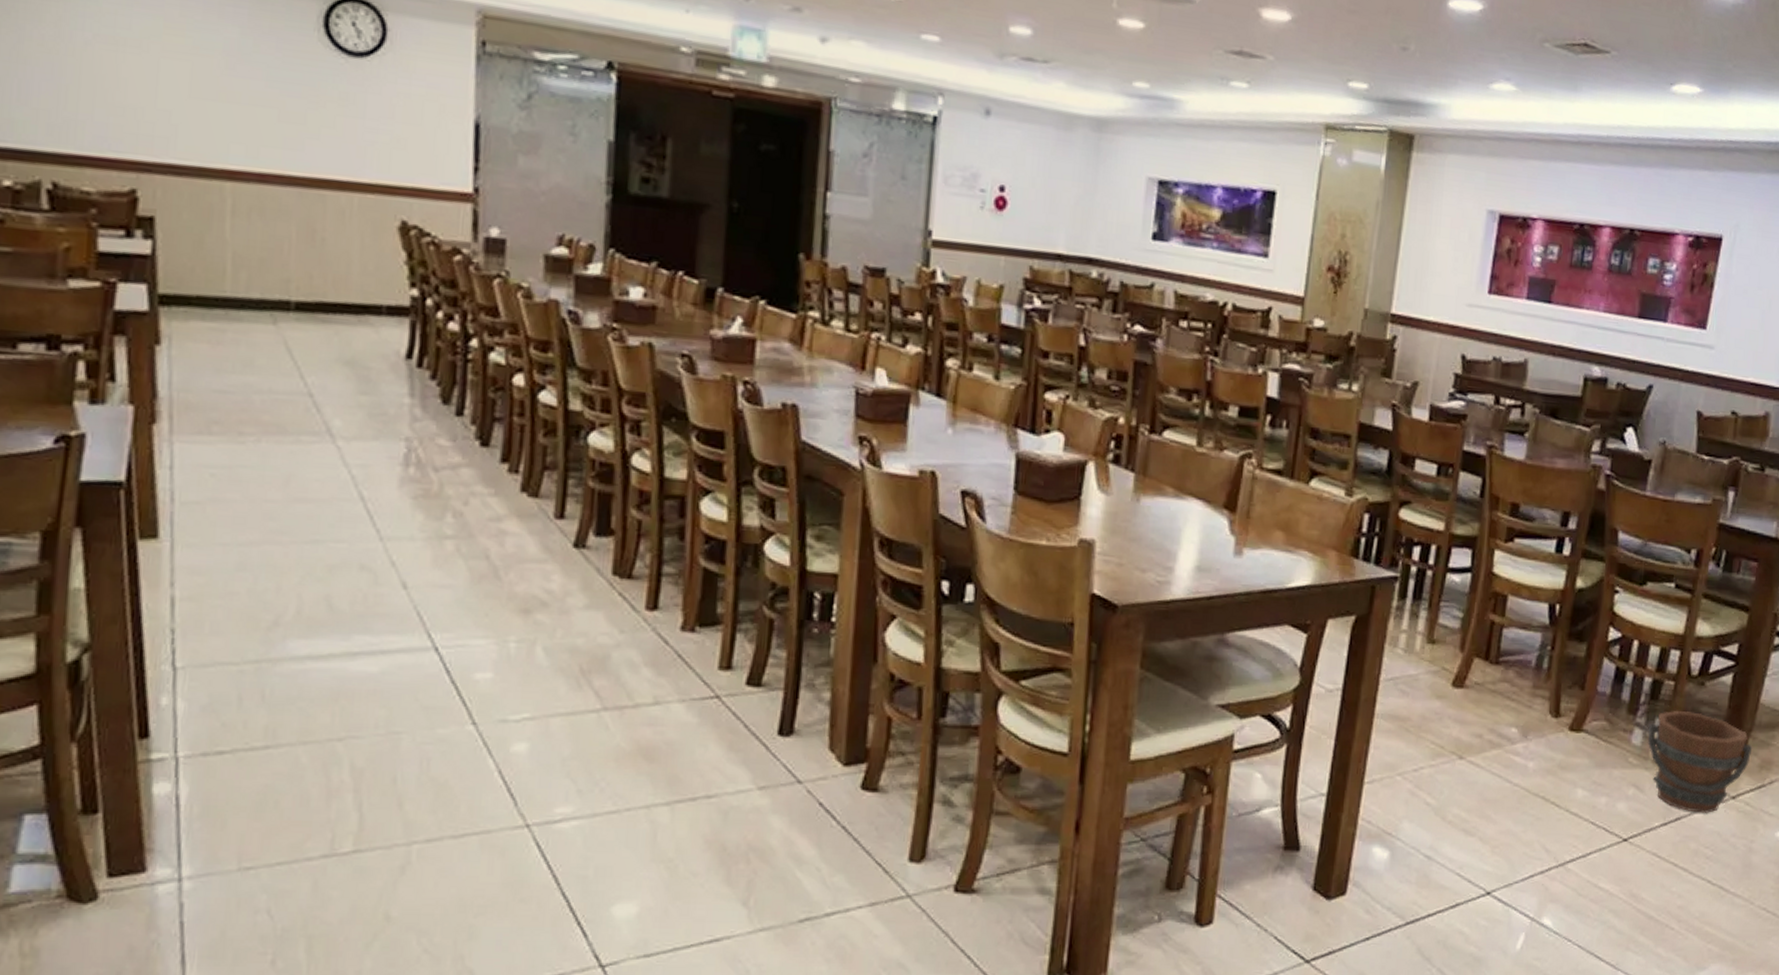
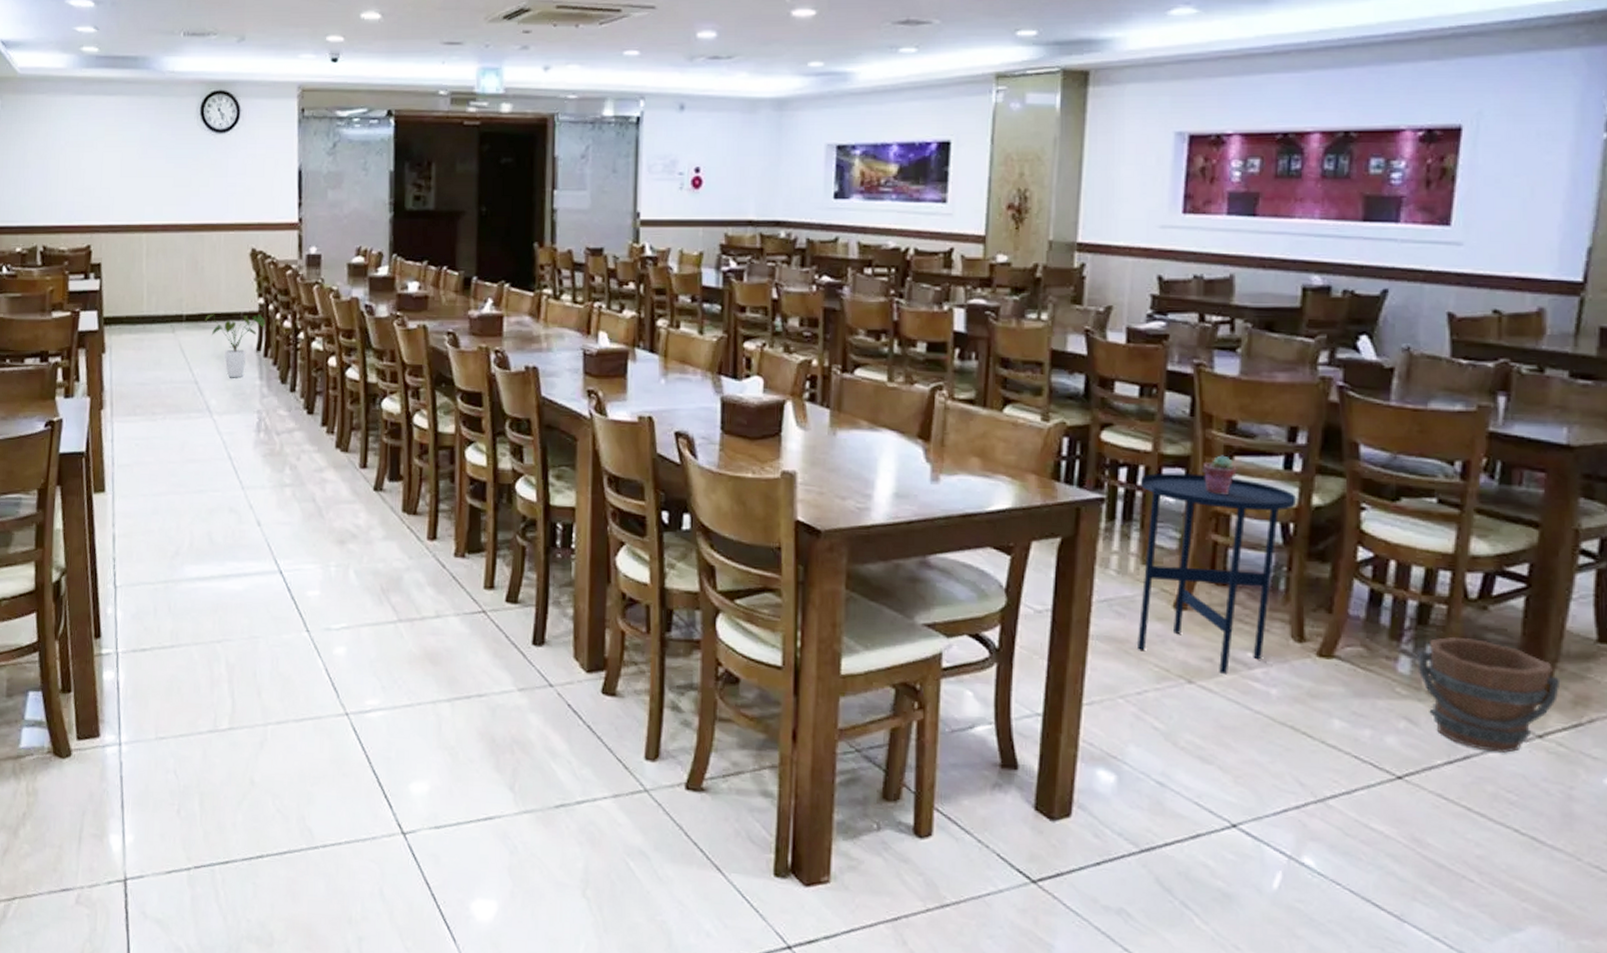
house plant: none [325,300,421,393] -> present [205,311,266,378]
side table: none [1417,552,1564,750] -> present [1138,472,1297,675]
potted succulent: none [1487,537,1517,575] -> present [1202,455,1237,494]

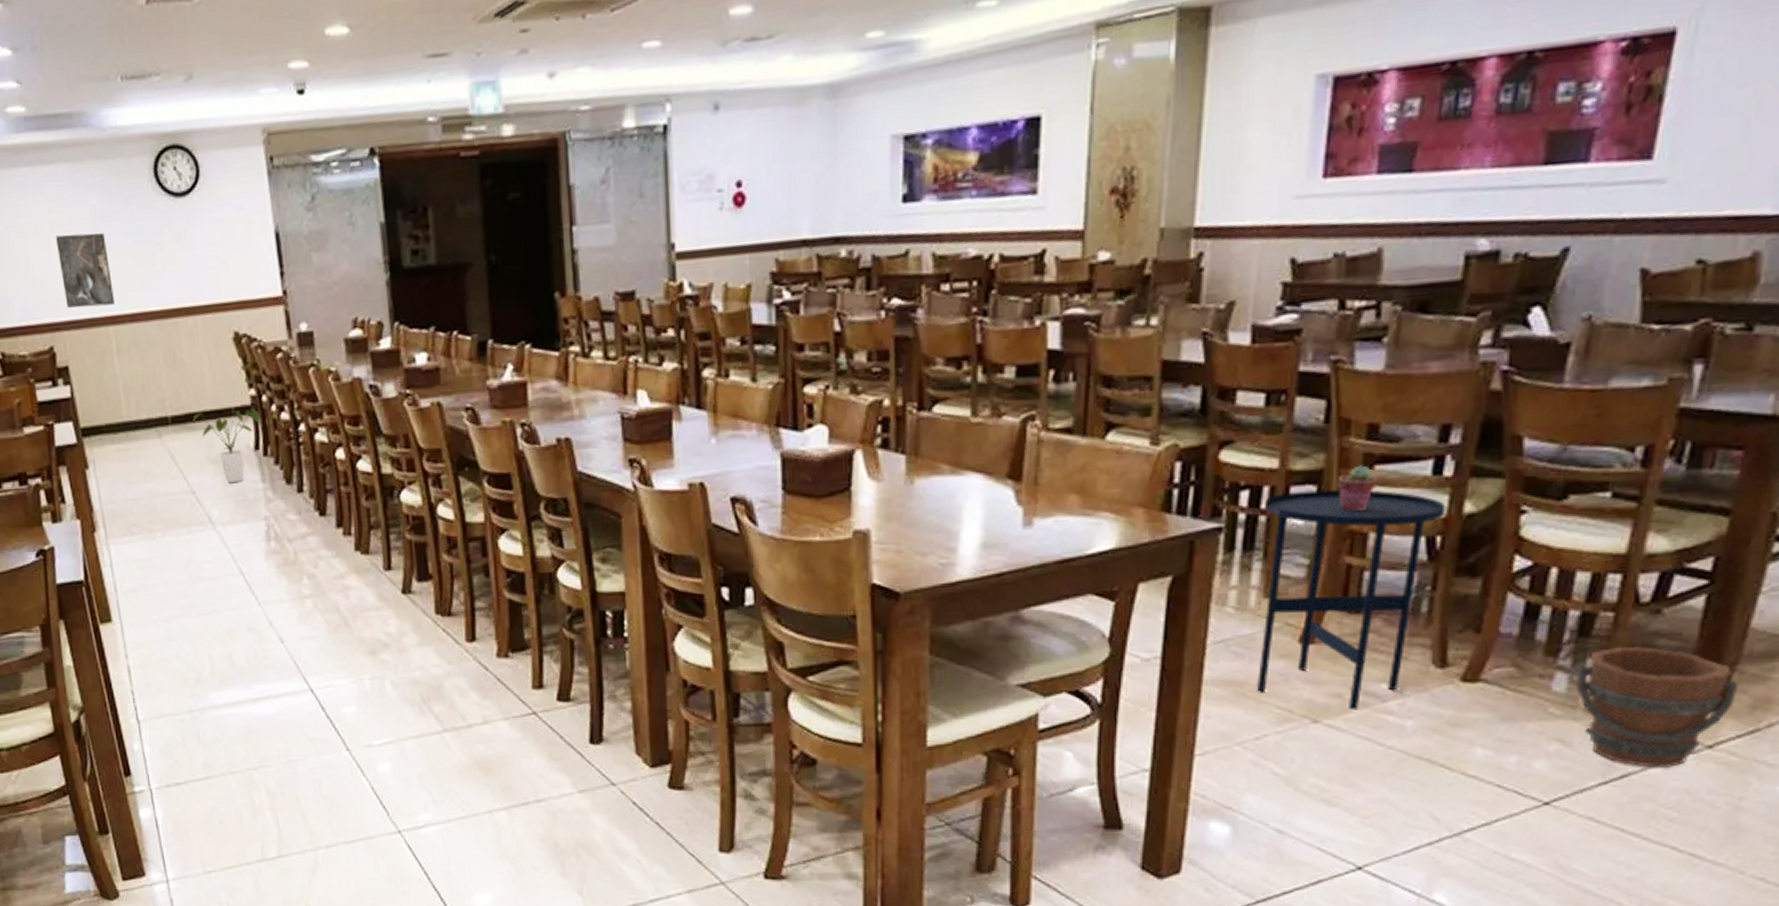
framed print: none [107,153,151,215] -> present [55,233,115,308]

